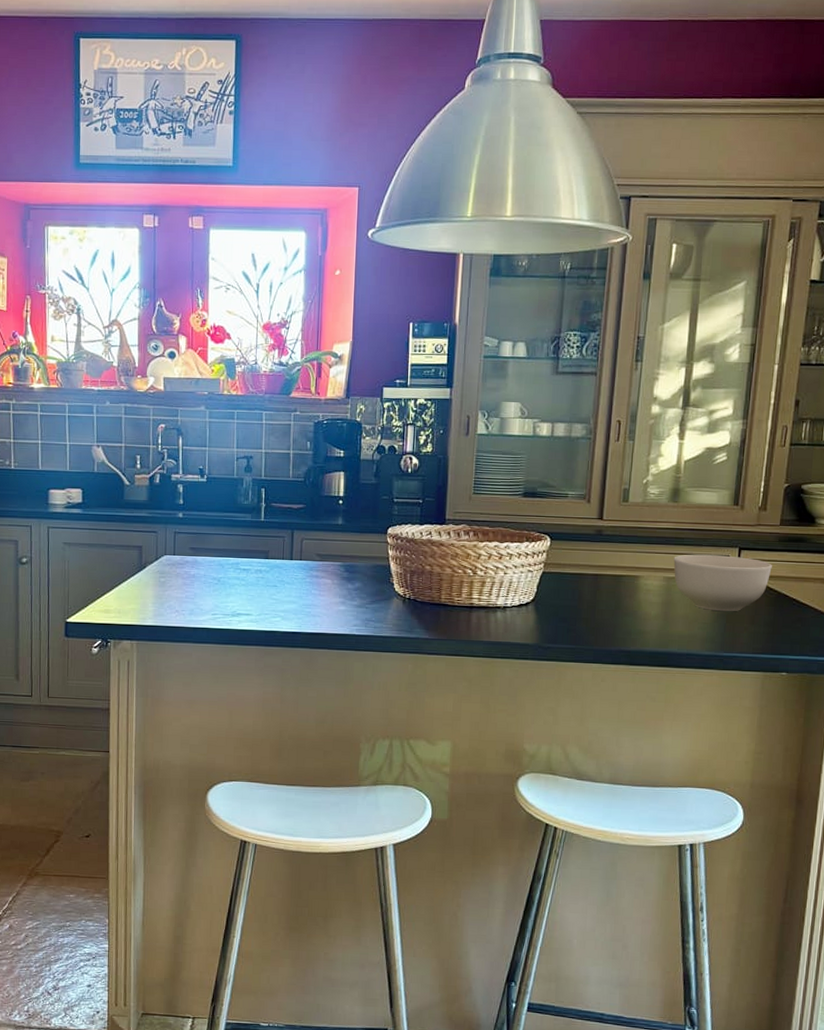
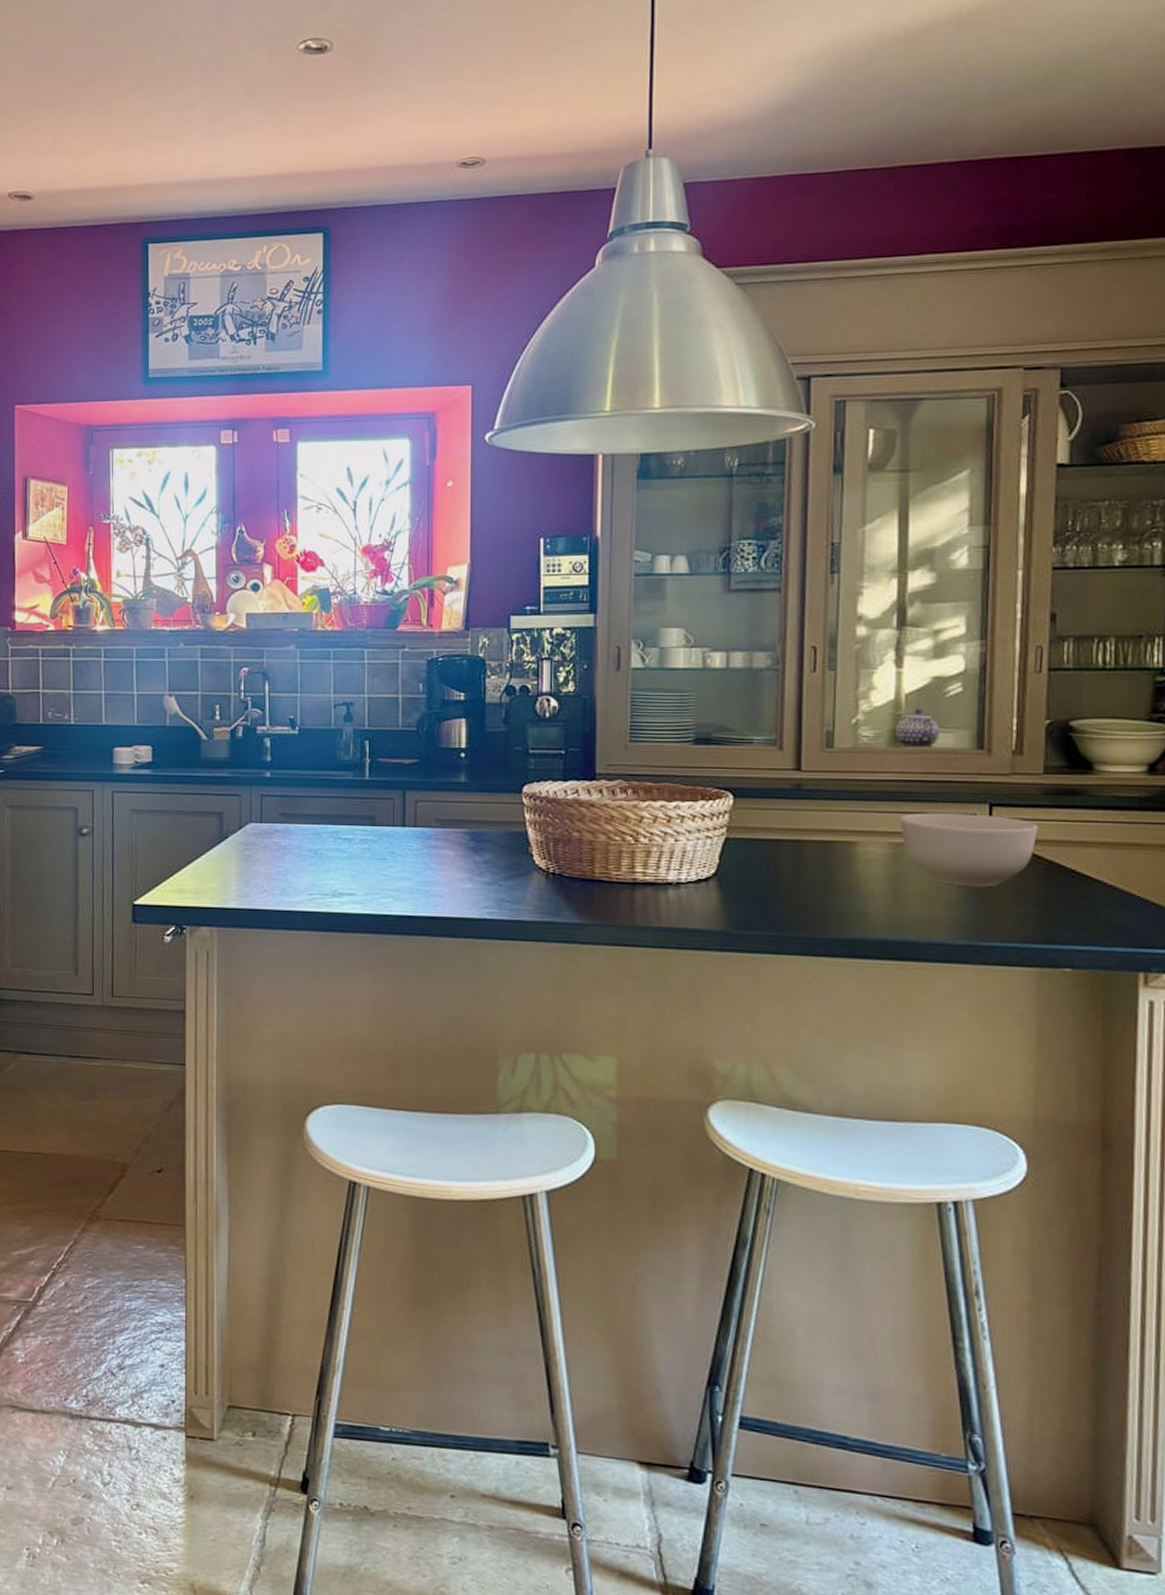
teapot: none [674,472,708,504] -> present [895,709,940,749]

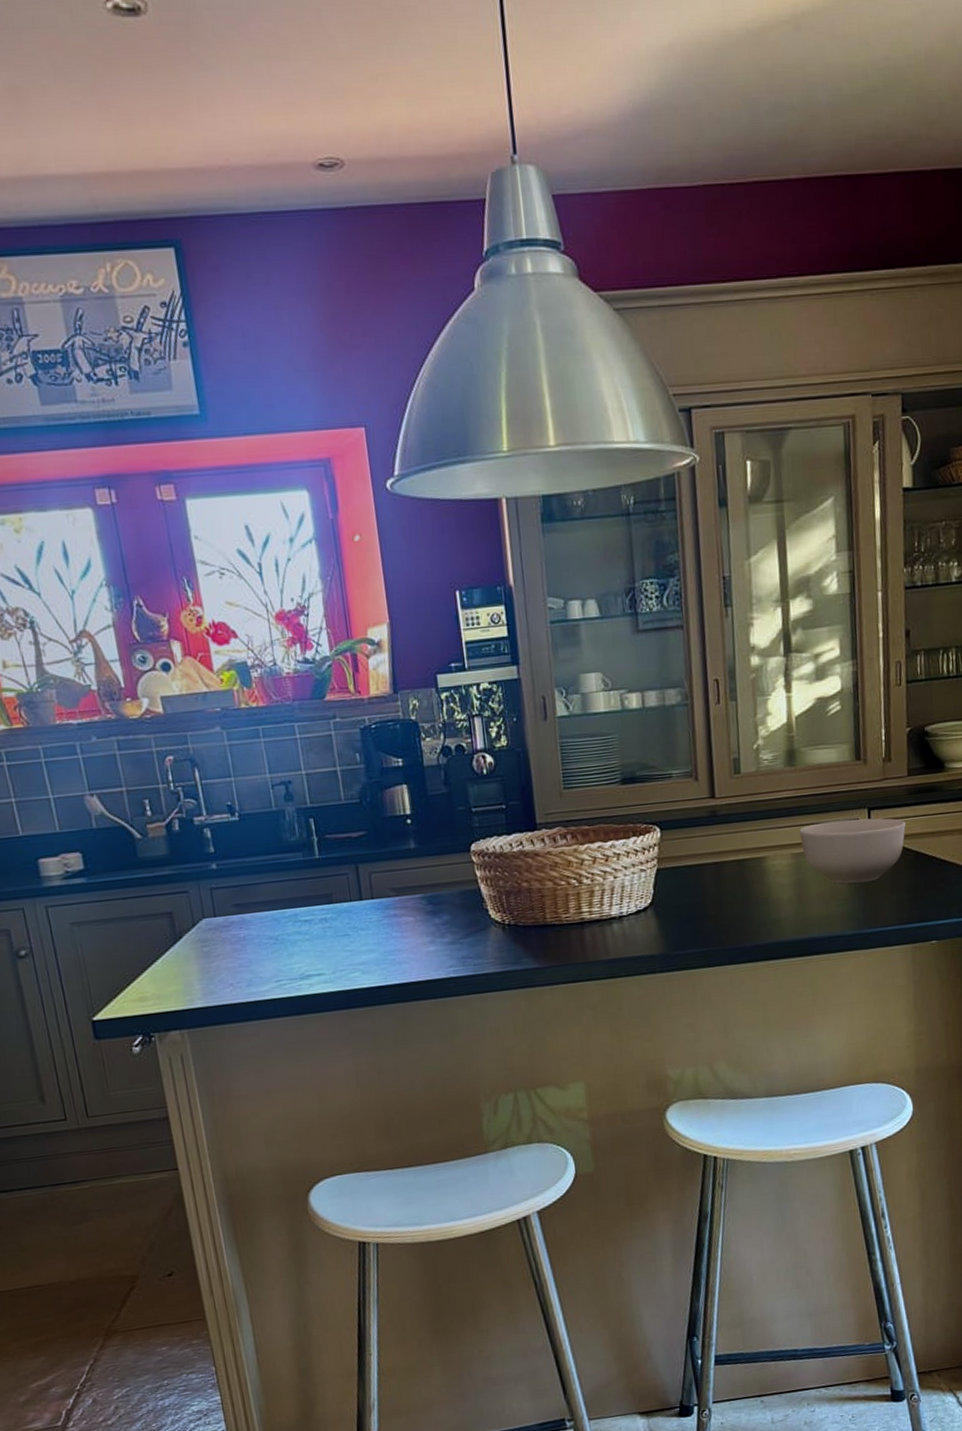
teapot: present [895,709,940,749] -> none [789,729,825,766]

